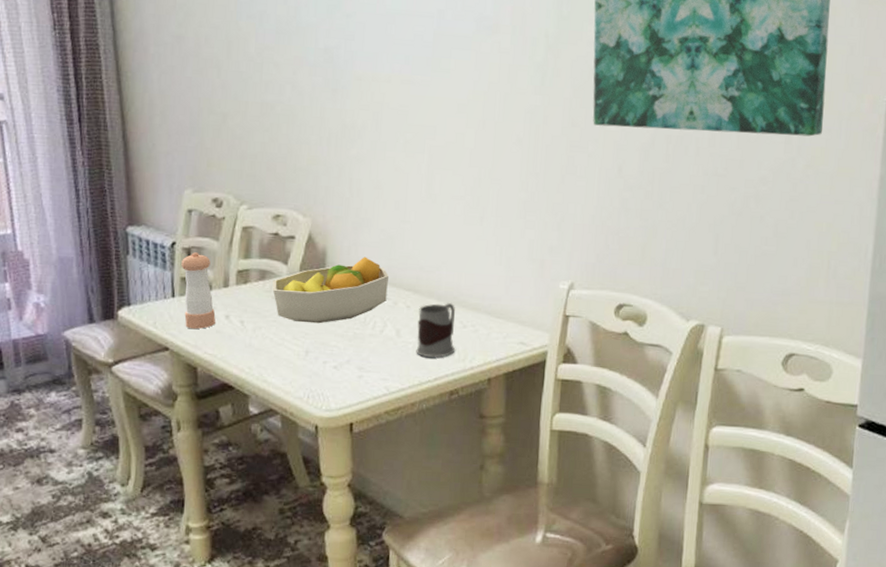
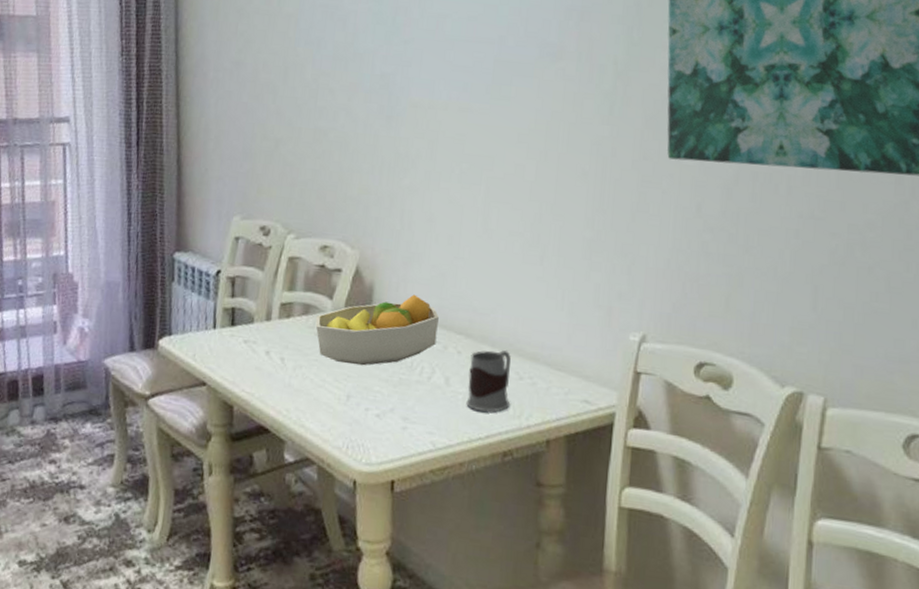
pepper shaker: present [181,252,216,330] -> none [224,282,256,365]

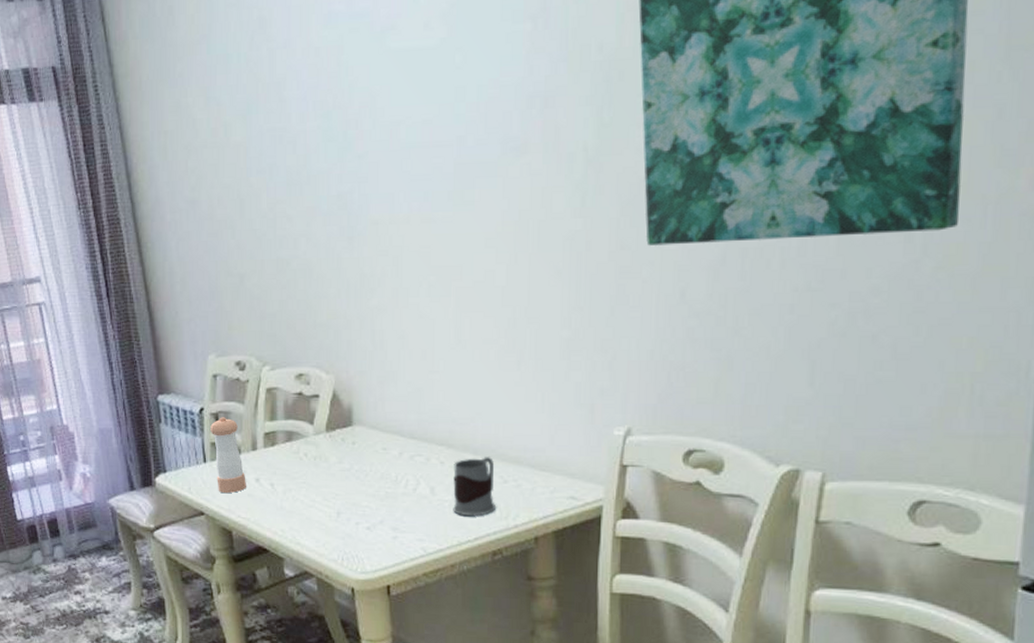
pepper shaker: none [224,282,256,365] -> present [210,417,246,494]
fruit bowl: present [315,294,439,366] -> none [300,412,419,484]

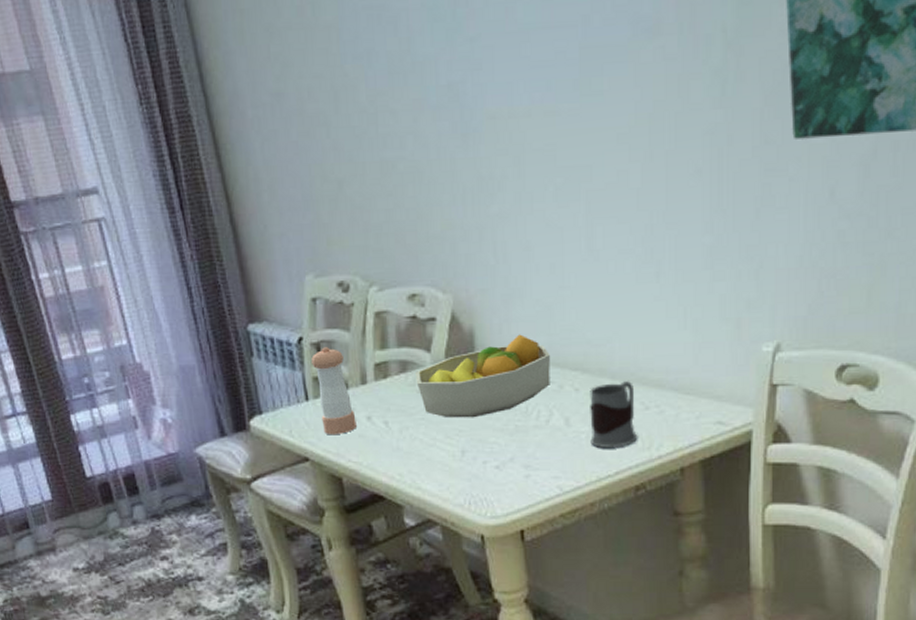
fruit bowl: none [300,412,419,484] -> present [416,334,550,418]

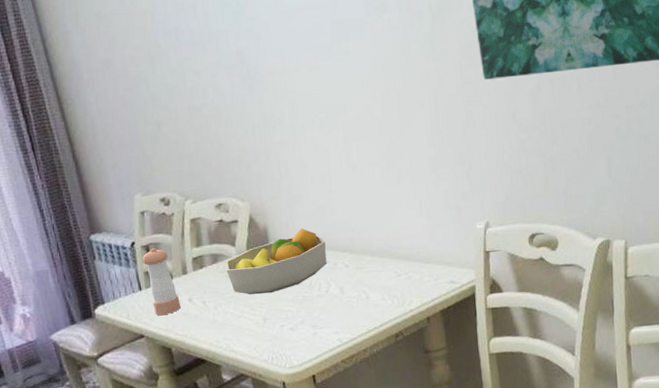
mug: present [590,381,638,448] -> none [356,257,395,308]

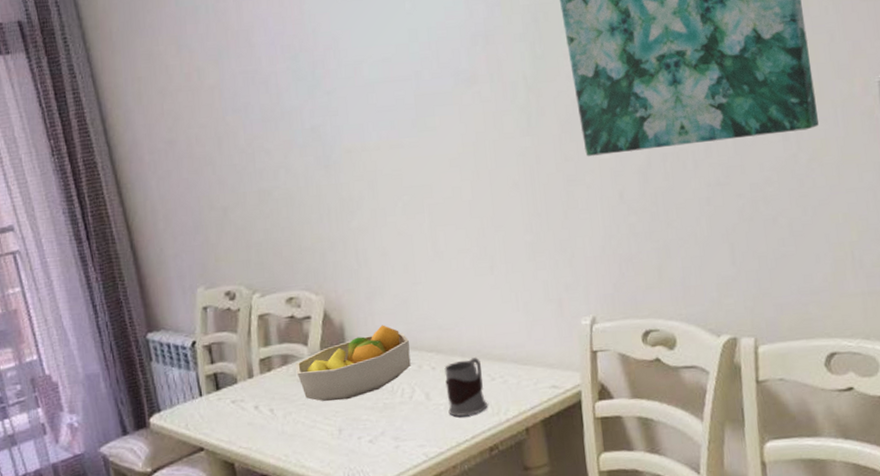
pepper shaker: present [142,248,181,316] -> none [204,348,246,425]
mug: none [356,257,395,308] -> present [444,357,488,417]

